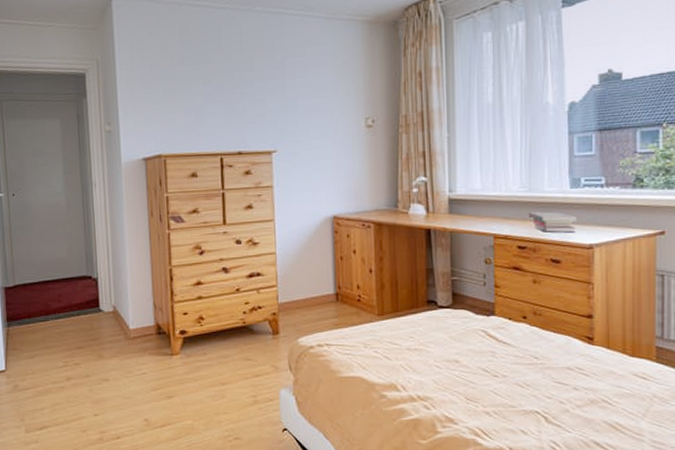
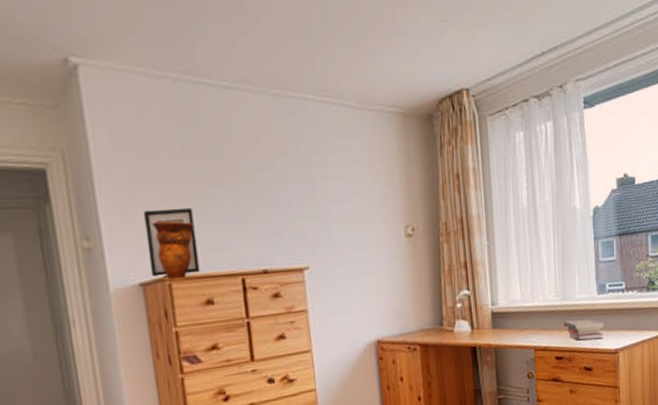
picture frame: none [150,102,188,154] -> present [144,208,200,277]
decorative vase: none [155,111,187,157] -> present [151,220,194,280]

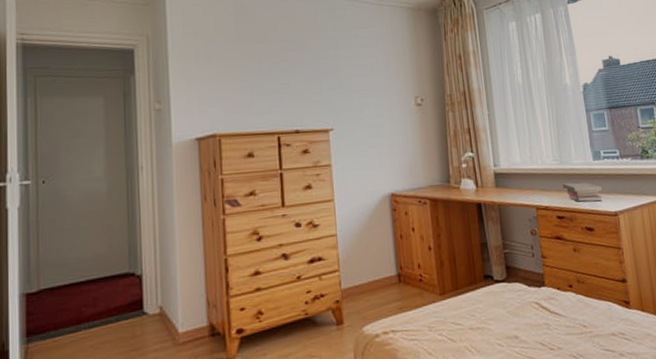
picture frame: present [144,208,200,277] -> none [204,80,245,133]
decorative vase: present [151,220,194,280] -> none [209,89,242,136]

